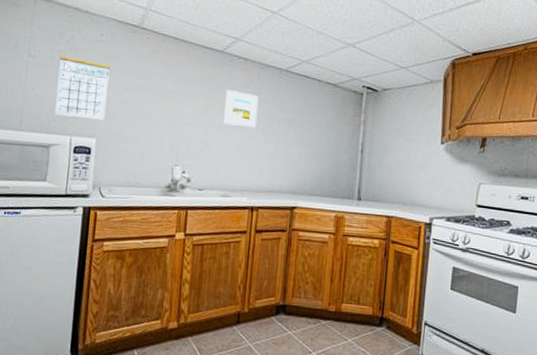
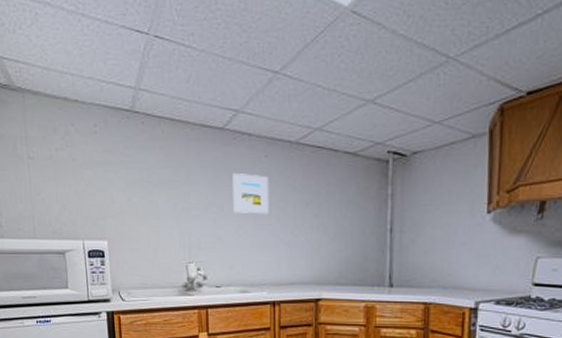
calendar: present [55,49,110,121] -> none [57,144,112,221]

